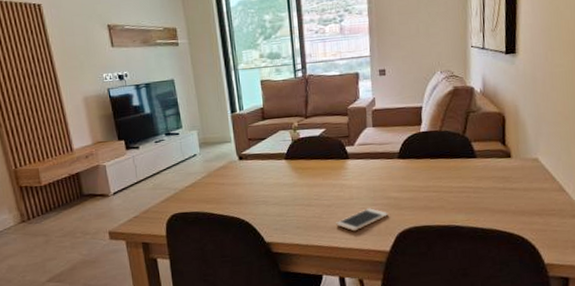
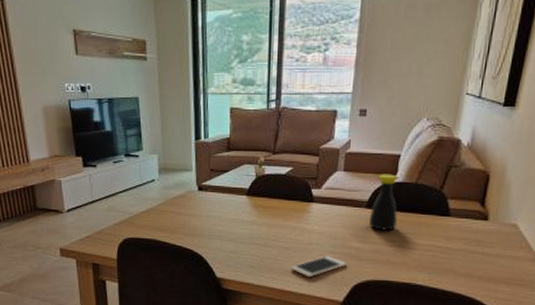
bottle: none [402,125,430,178] -> present [368,174,399,231]

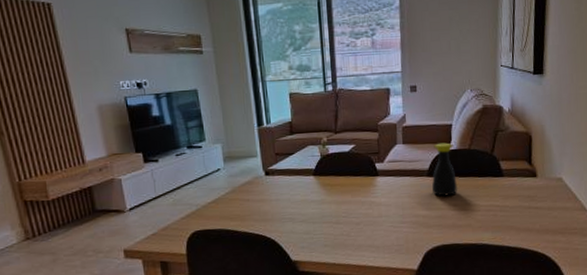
cell phone: present [291,256,347,278] -> none [364,226,417,250]

